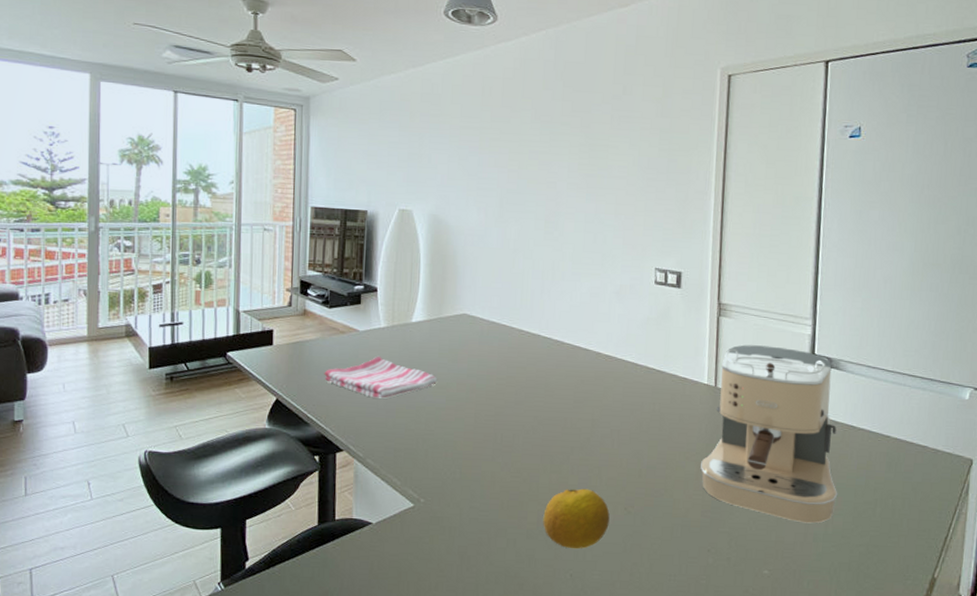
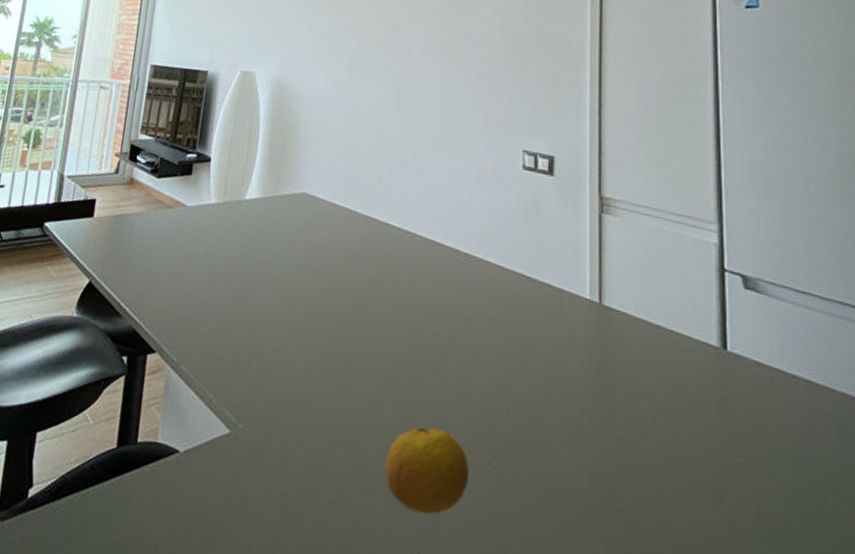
dish towel: present [324,356,437,399] -> none [144,237,268,290]
coffee maker: present [701,344,838,523] -> none [585,251,772,510]

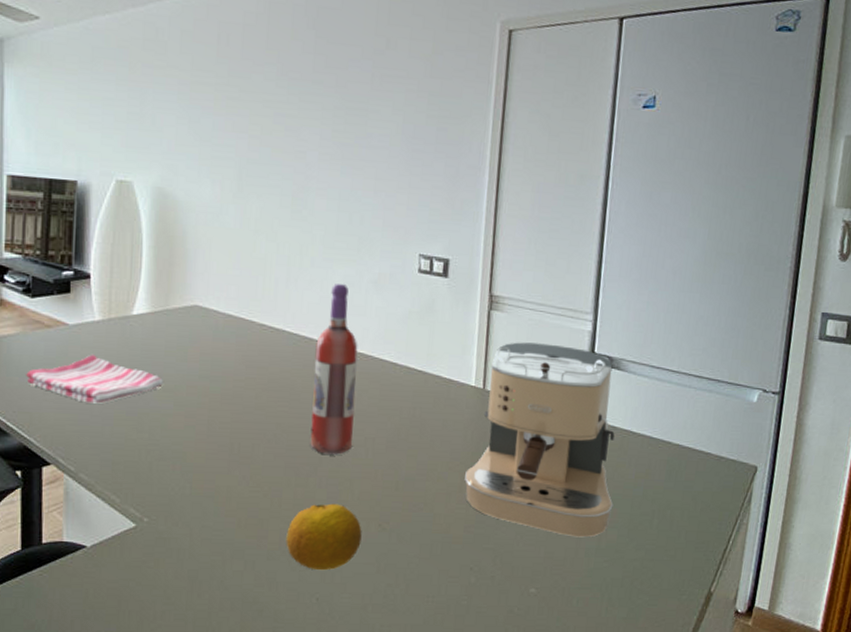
dish towel: none [144,237,268,290] -> present [26,354,163,404]
wine bottle: none [412,177,462,369] -> present [310,284,358,455]
coffee maker: none [585,251,772,510] -> present [465,342,615,538]

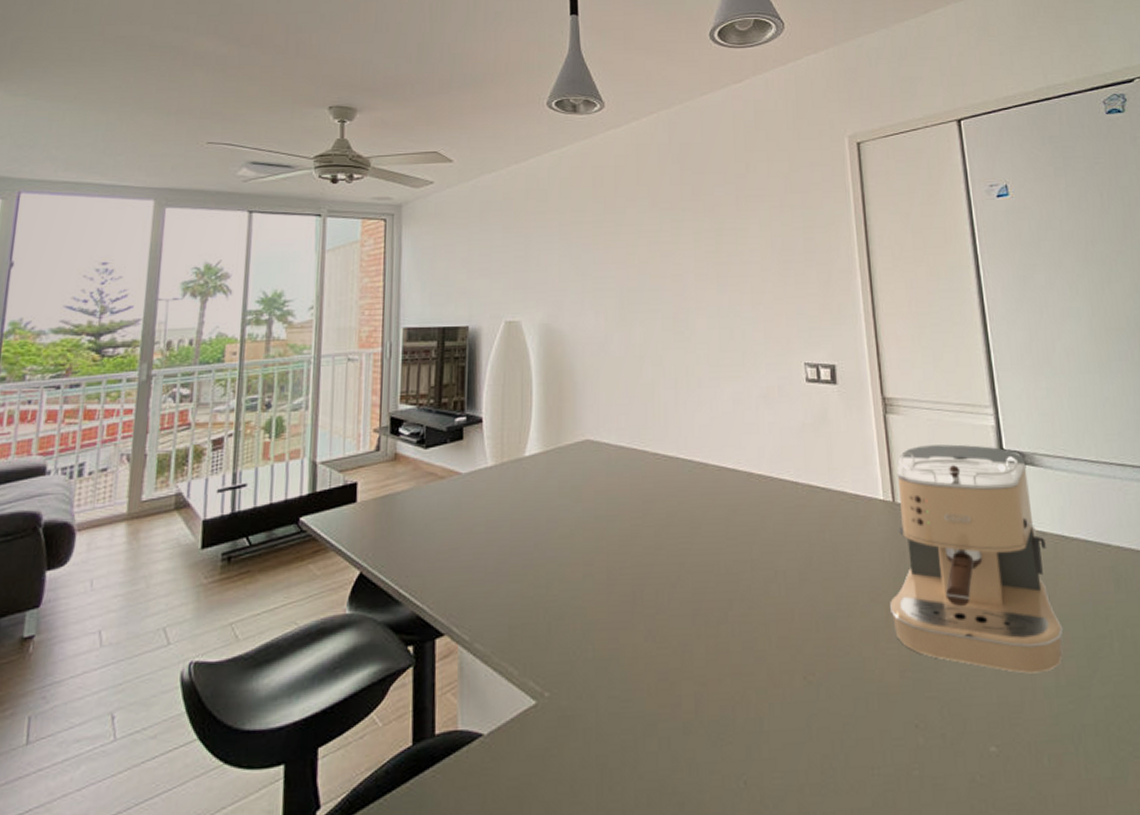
dish towel: present [26,354,163,404] -> none [419,503,558,559]
fruit: present [286,503,362,571] -> none [702,655,787,744]
wine bottle: present [310,284,358,455] -> none [711,402,763,595]

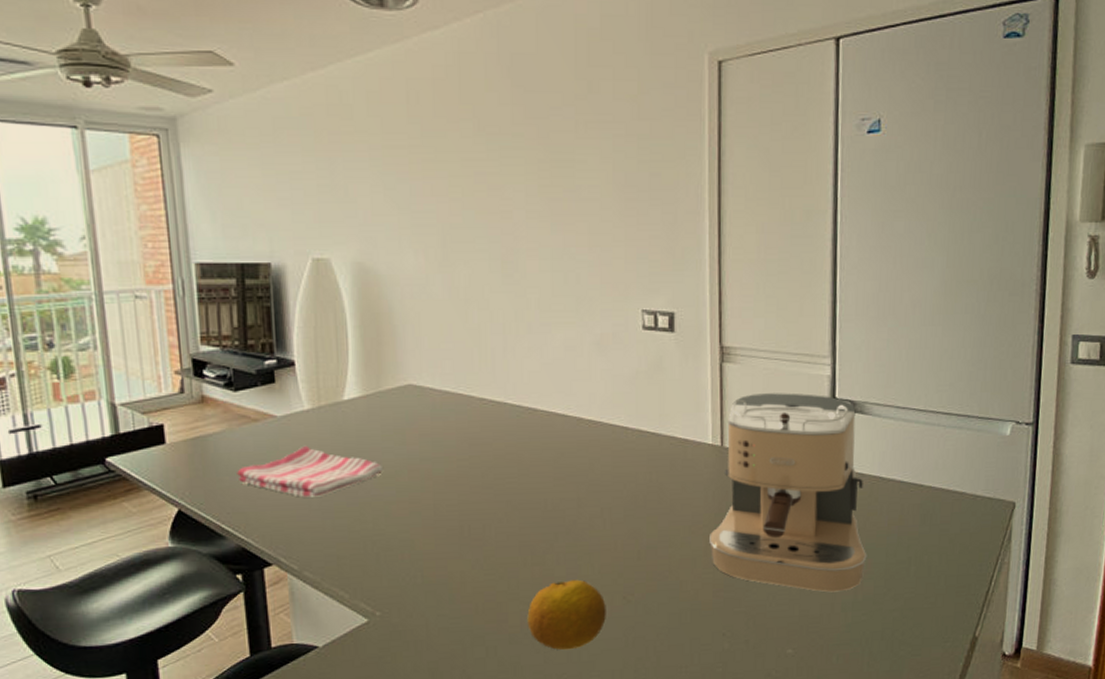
dish towel: none [419,503,558,559] -> present [237,445,382,497]
fruit: none [702,655,787,744] -> present [527,579,606,650]

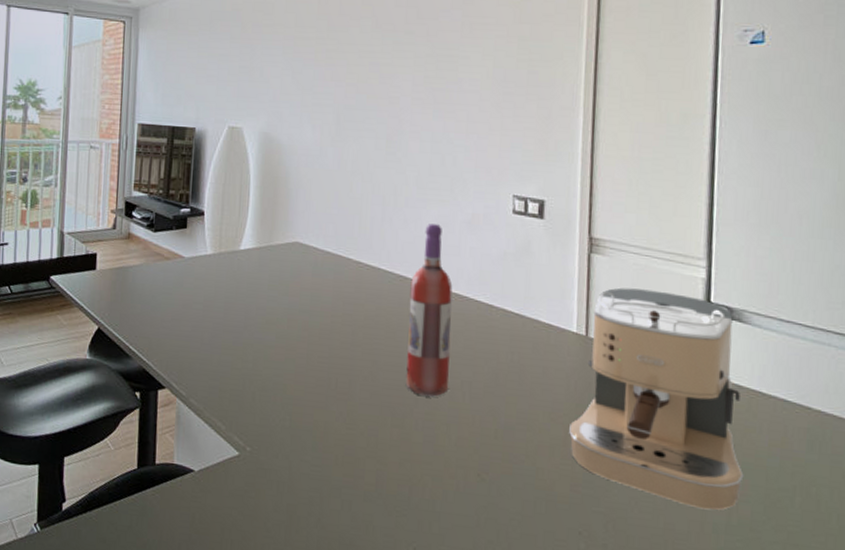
dish towel: present [237,445,382,497] -> none [147,285,266,333]
fruit: present [527,579,606,650] -> none [382,447,460,519]
wine bottle: none [540,349,589,529] -> present [405,224,453,397]

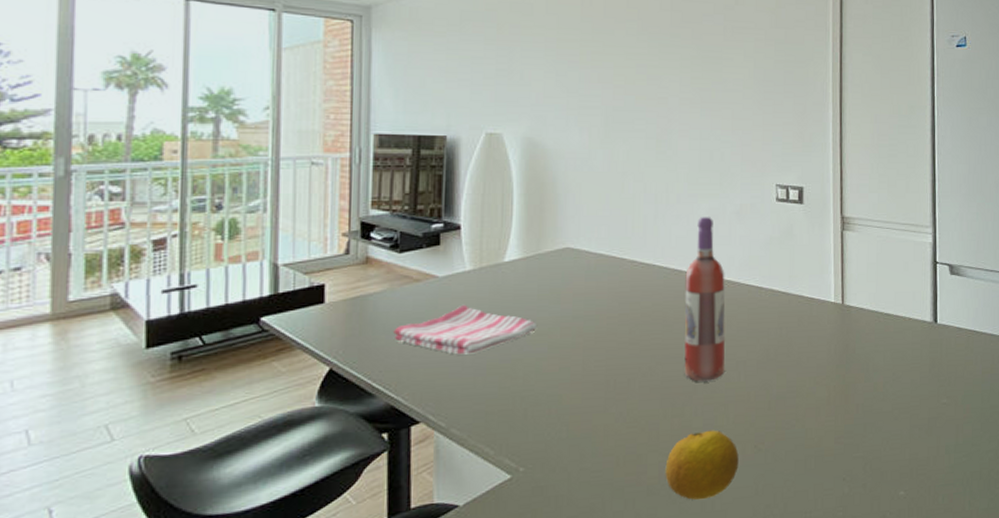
dish towel: none [147,285,266,333] -> present [393,304,536,355]
fruit: none [382,447,460,519] -> present [665,430,739,500]
coffee maker: present [569,287,744,510] -> none [832,257,966,436]

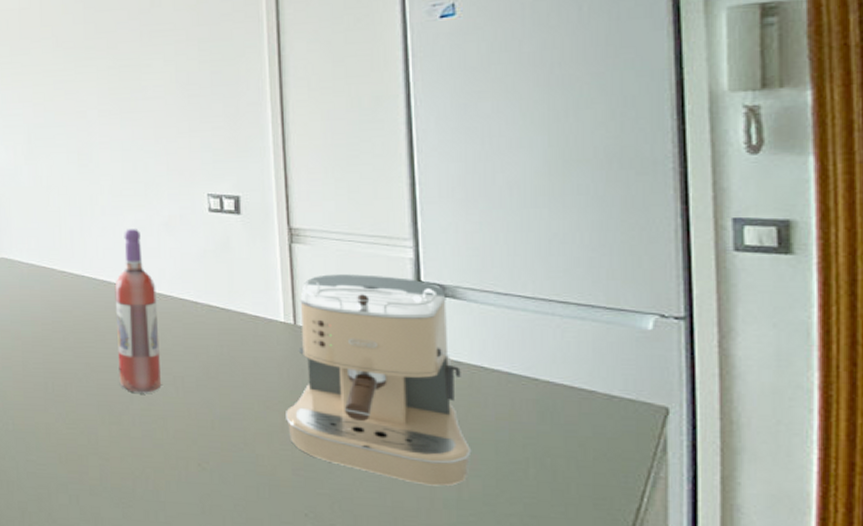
fruit: present [665,430,739,500] -> none [106,441,182,509]
coffee maker: none [832,257,966,436] -> present [286,274,472,486]

